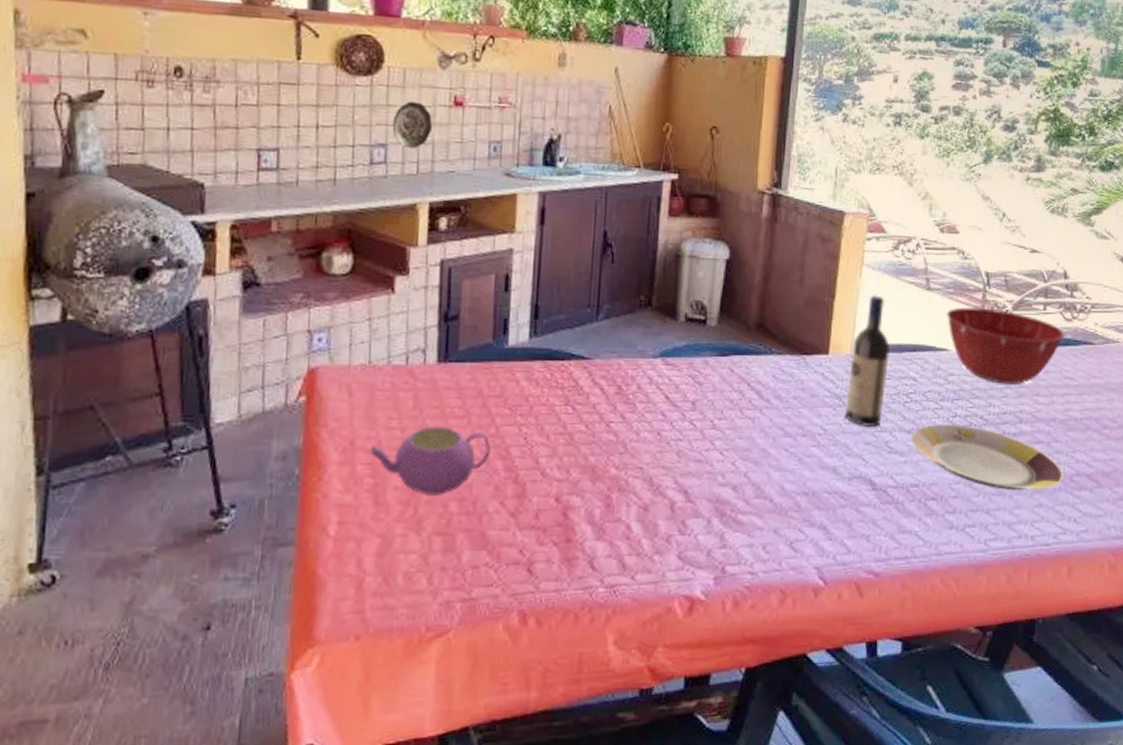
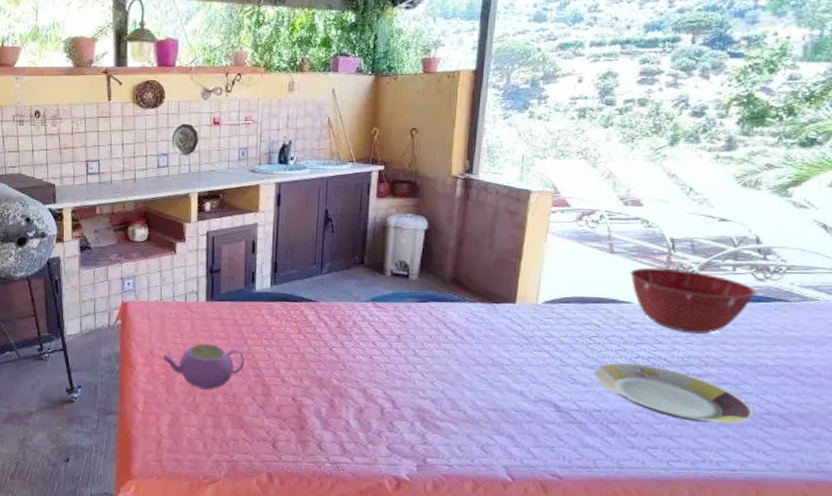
wine bottle: present [845,295,891,428] -> none [531,257,574,363]

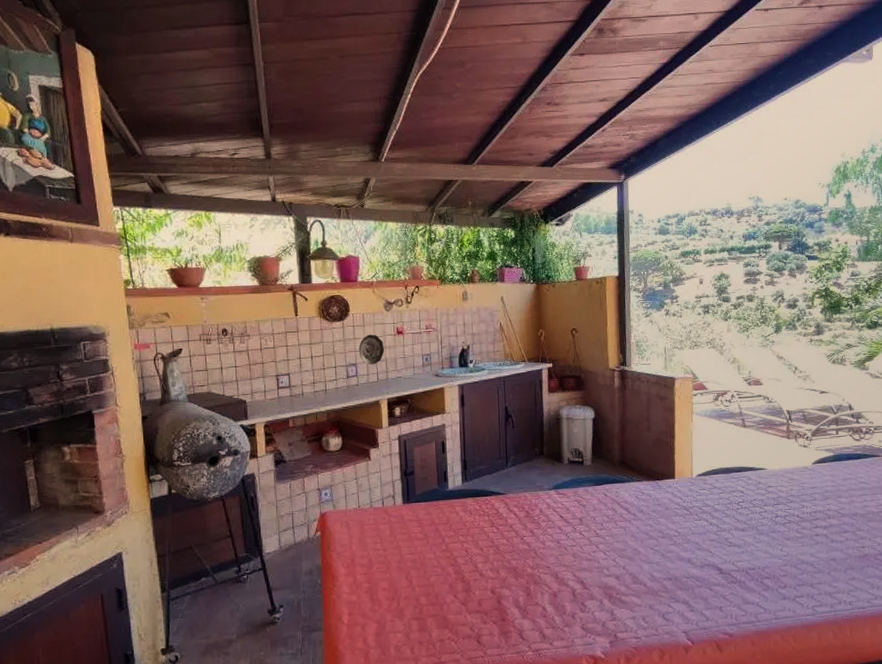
teapot: present [162,343,246,391] -> none [364,546,445,594]
plate: present [594,363,753,423] -> none [745,522,870,569]
mixing bowl: present [630,267,757,334] -> none [761,436,856,491]

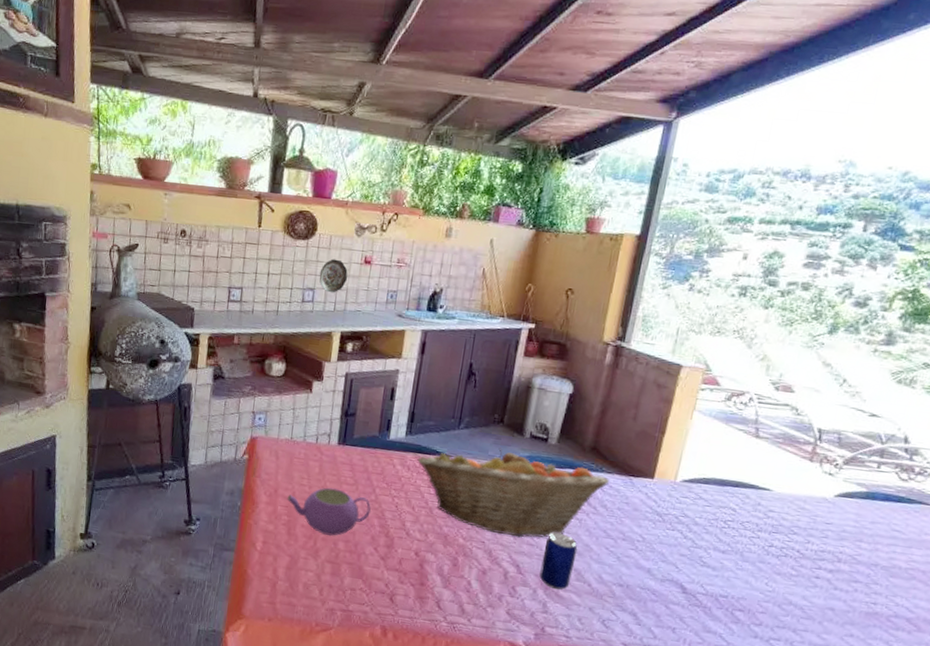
teapot: none [364,546,445,594] -> present [286,487,372,537]
fruit basket: none [476,477,640,556] -> present [417,447,609,538]
beer can: none [601,543,629,597] -> present [539,532,578,590]

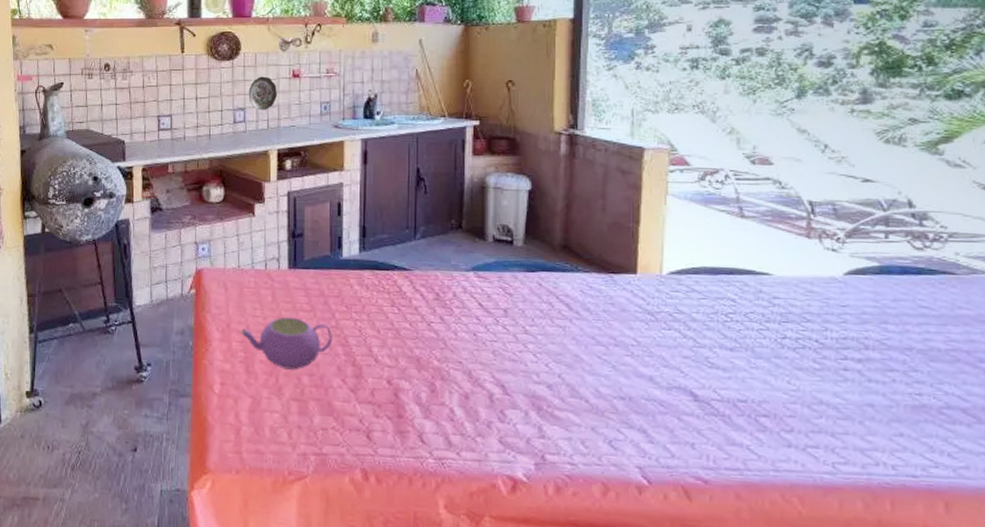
fruit basket: present [417,447,609,538] -> none [375,255,588,354]
beer can: present [539,532,578,590] -> none [529,344,566,410]

